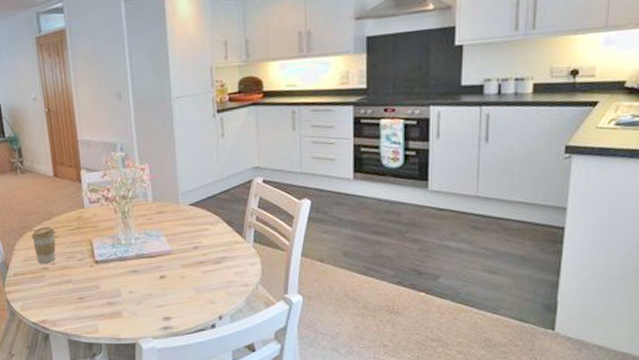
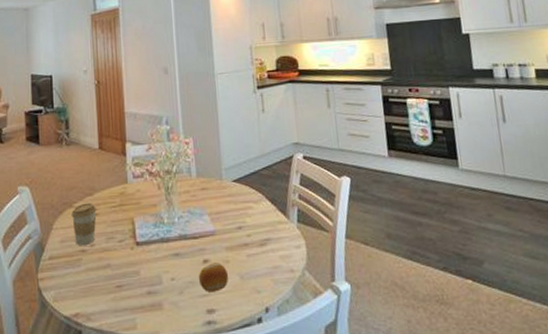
fruit: none [156,278,185,303] -> present [199,262,229,292]

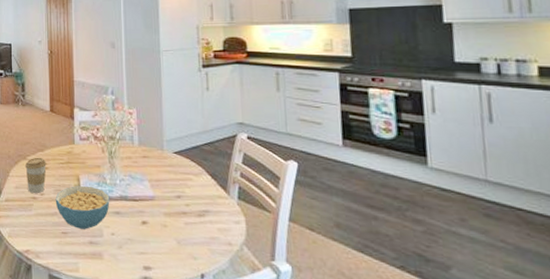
cereal bowl: none [107,228,169,279] -> present [55,185,110,230]
fruit: present [199,262,229,292] -> none [137,225,166,252]

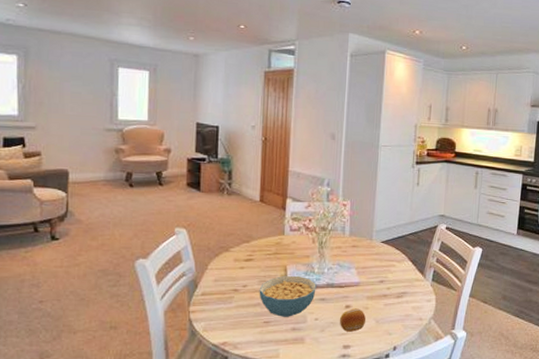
coffee cup: present [25,157,46,193] -> none [227,248,252,285]
fruit: none [137,225,166,252] -> present [340,308,366,332]

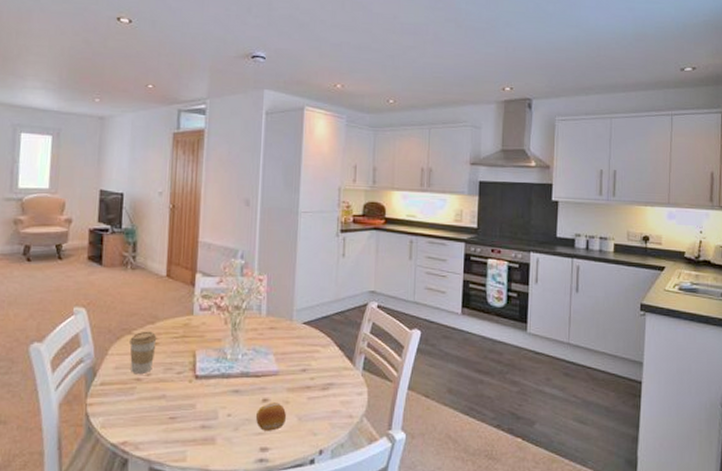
coffee cup: none [227,248,252,285] -> present [130,331,157,373]
cereal bowl: present [259,275,317,317] -> none [164,362,229,412]

